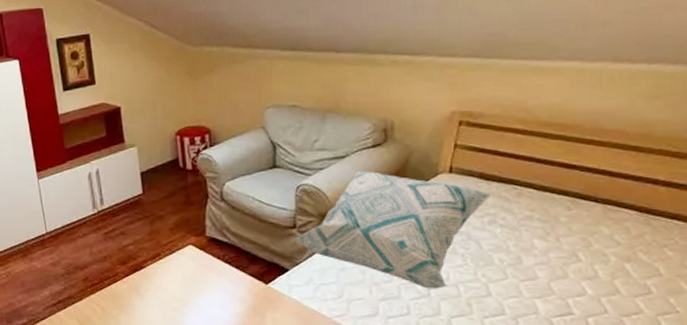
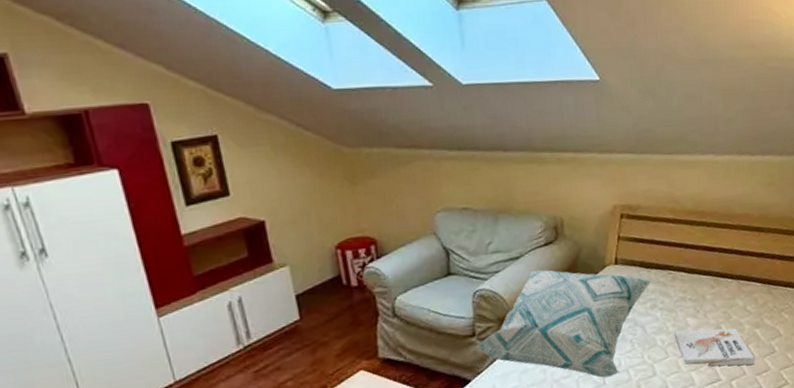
book: none [516,251,621,304] -> present [674,328,754,367]

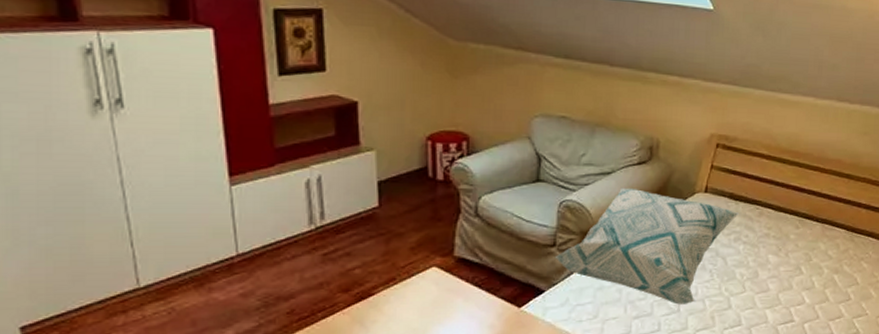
book: present [674,328,754,367] -> none [754,266,829,310]

